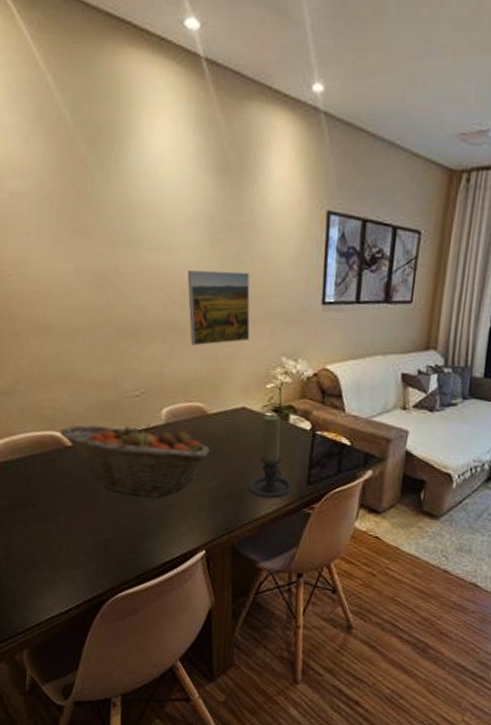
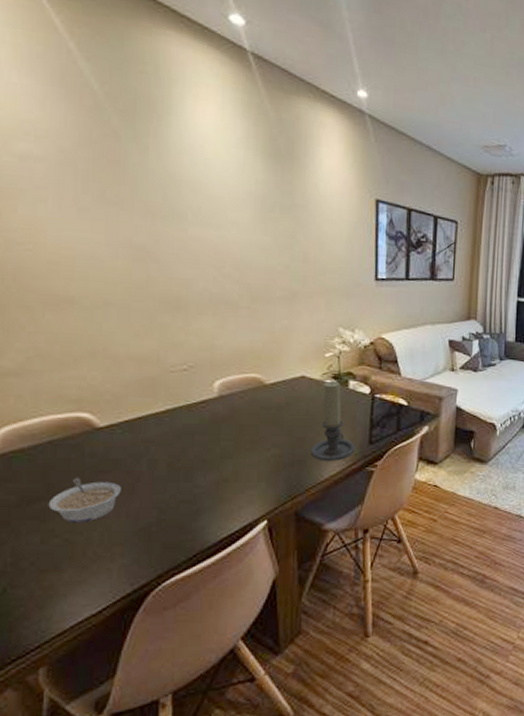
legume: none [30,490,84,531] -> present [48,478,121,523]
fruit basket: present [60,424,210,498] -> none [88,398,269,474]
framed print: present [187,270,250,346] -> none [238,246,307,319]

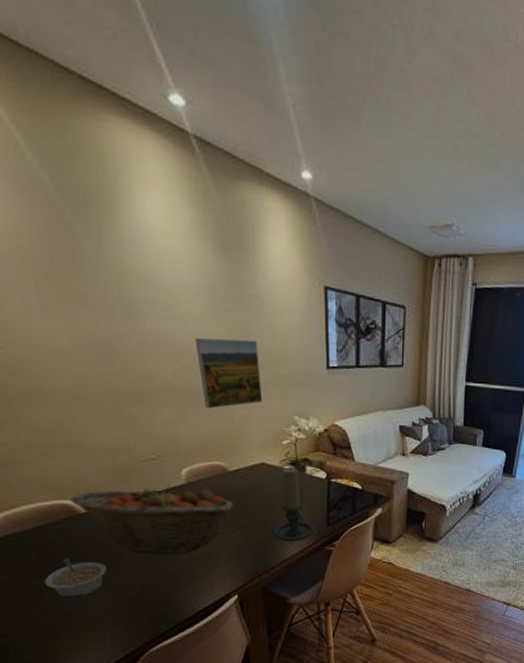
fruit basket: none [88,398,269,474] -> present [70,485,234,554]
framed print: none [238,246,307,319] -> present [195,338,263,409]

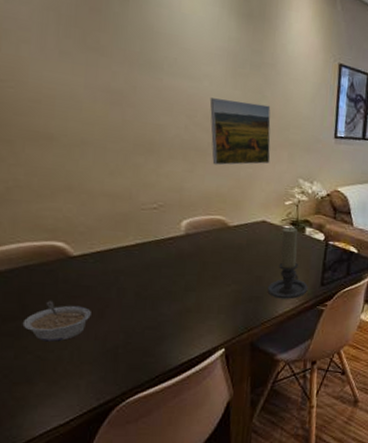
fruit basket: present [70,485,234,554] -> none [63,235,231,304]

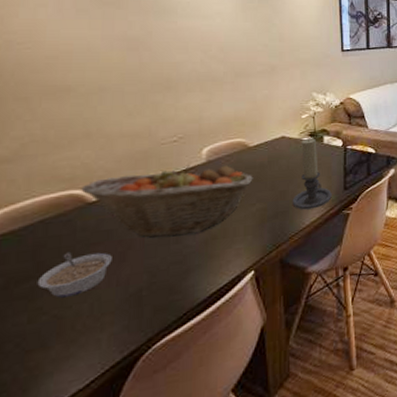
fruit basket: none [63,235,231,304] -> present [81,165,253,238]
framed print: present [209,97,271,166] -> none [223,31,284,92]

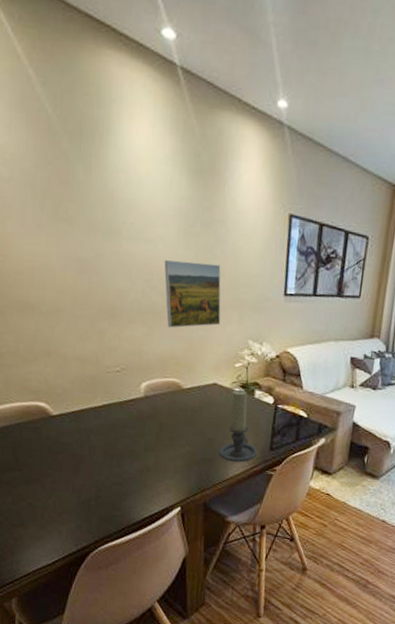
legume: present [37,252,112,298] -> none [17,455,69,492]
fruit basket: present [81,165,253,238] -> none [44,396,185,462]
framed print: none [223,31,284,92] -> present [164,260,221,328]

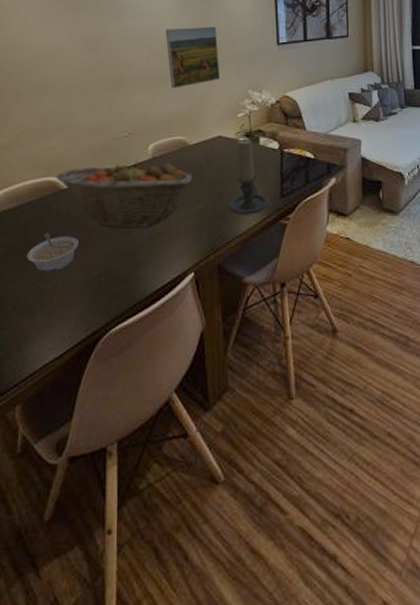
legume: none [17,455,69,492] -> present [27,233,79,272]
fruit basket: none [44,396,185,462] -> present [56,160,193,228]

